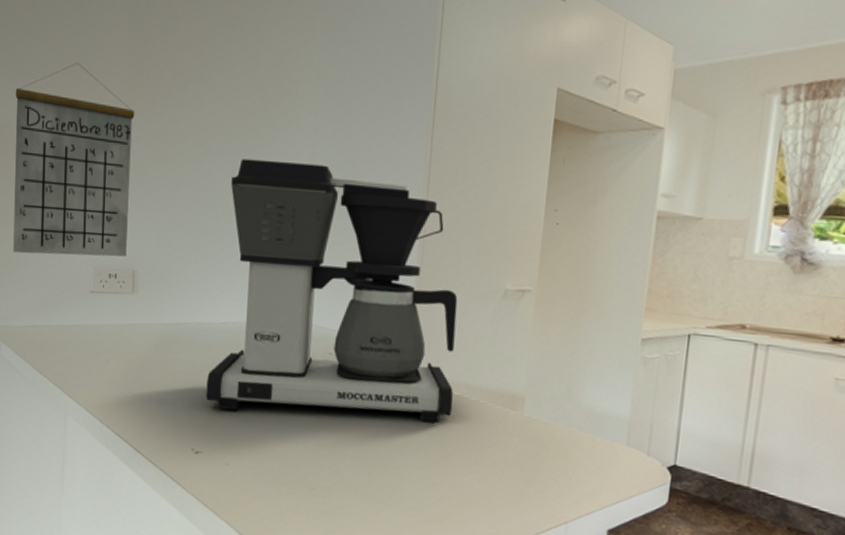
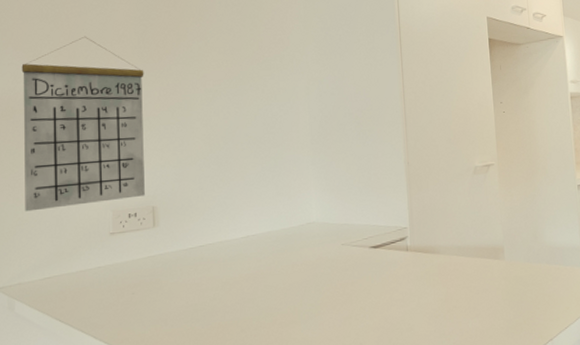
coffee maker: present [206,158,458,423] -> none [233,93,449,314]

